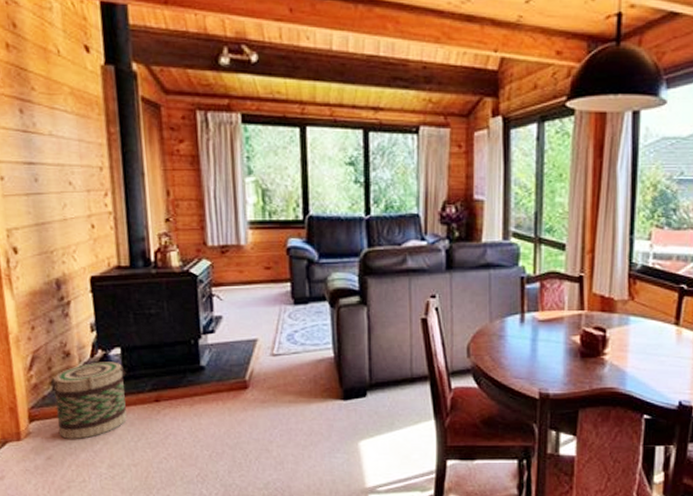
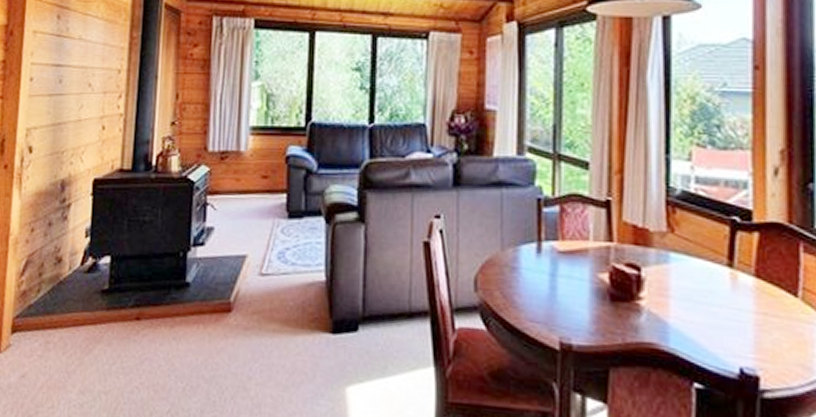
basket: present [50,362,127,439] -> none [37,270,113,357]

